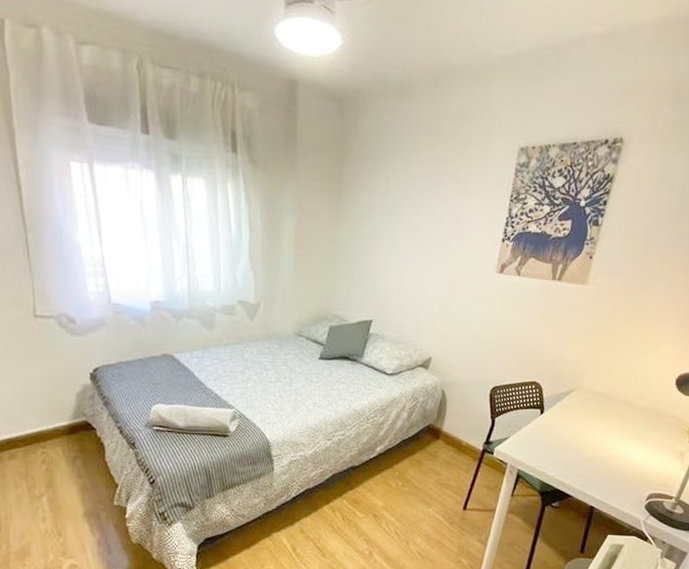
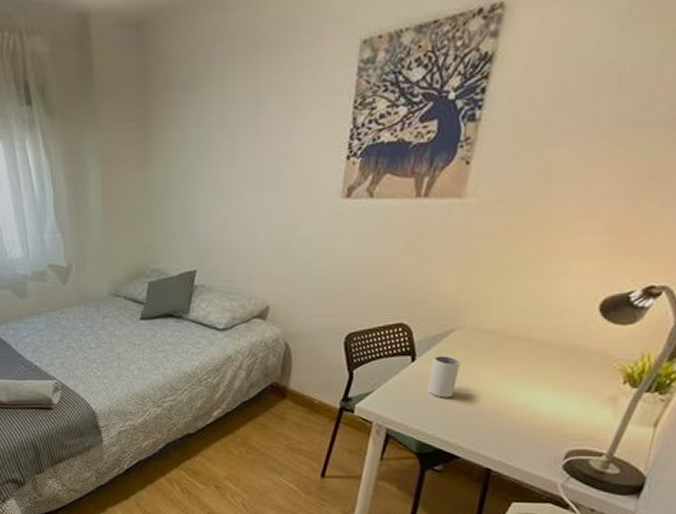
mug: none [550,411,577,446] -> present [427,356,461,398]

